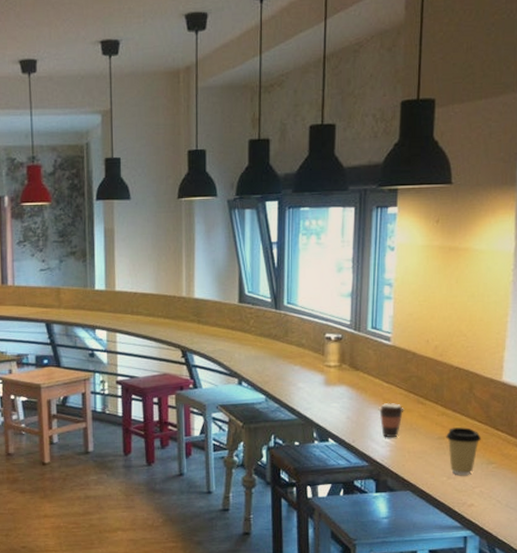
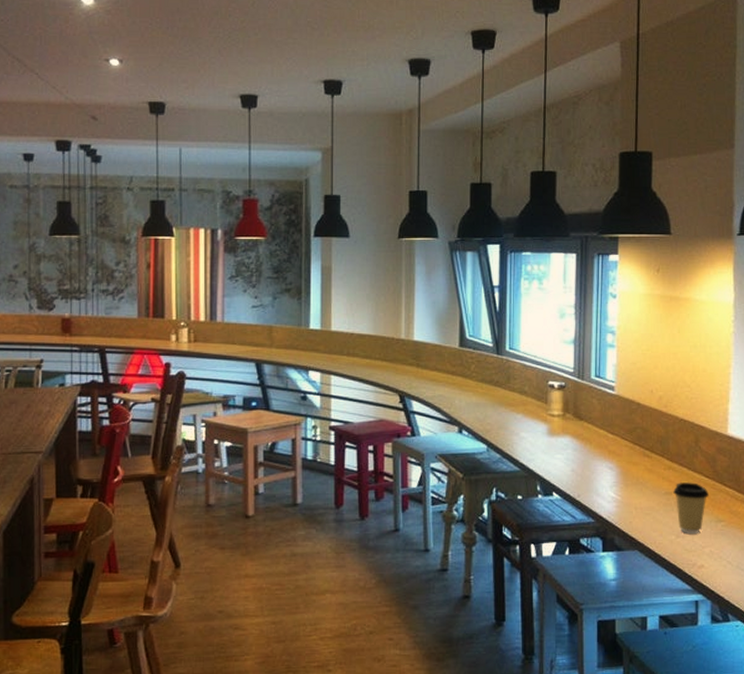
coffee cup: present [378,403,404,438] -> none [603,455,630,493]

